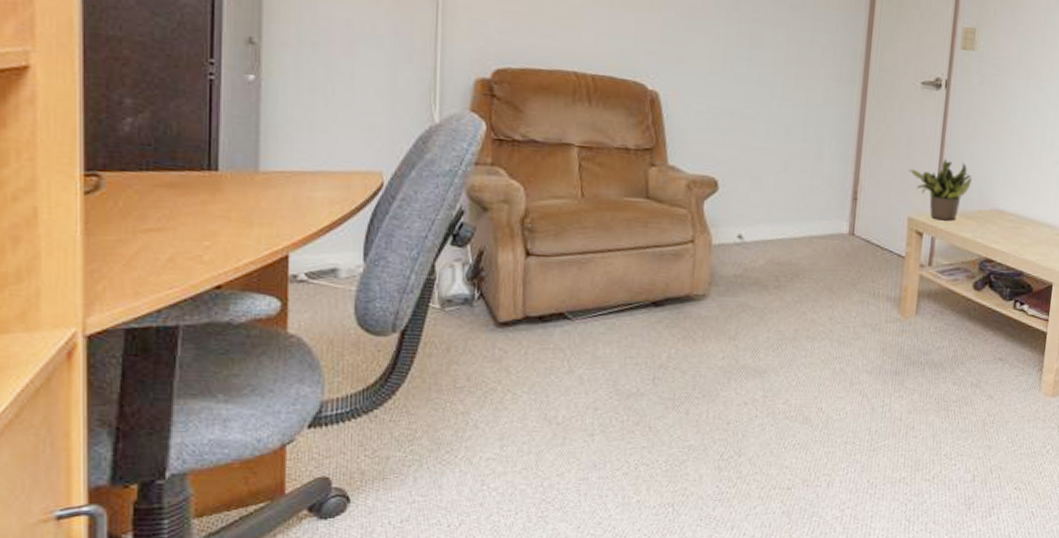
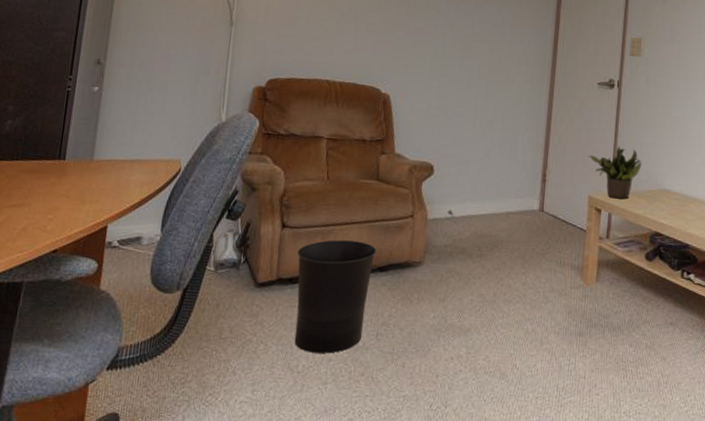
waste bin: none [547,270,649,402] -> present [294,240,377,353]

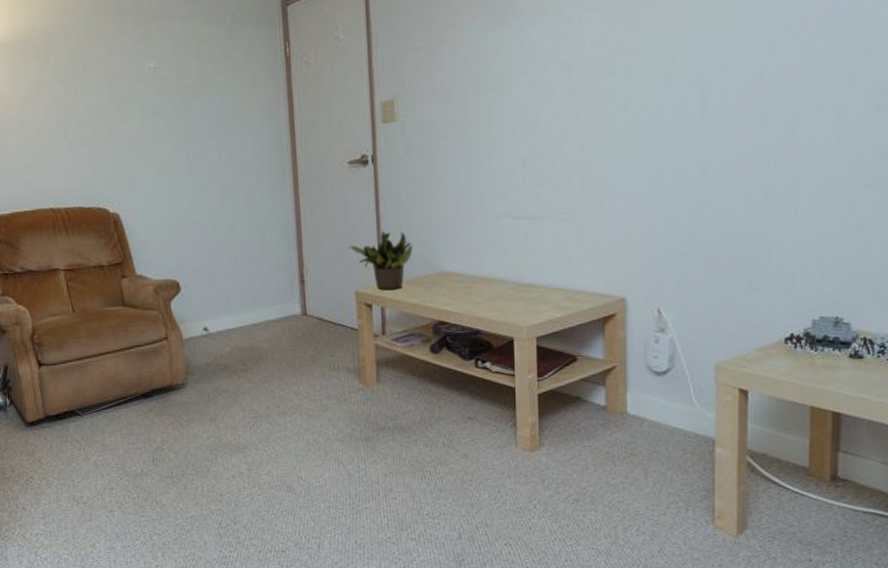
waste bin: present [294,240,377,353] -> none [58,370,138,483]

